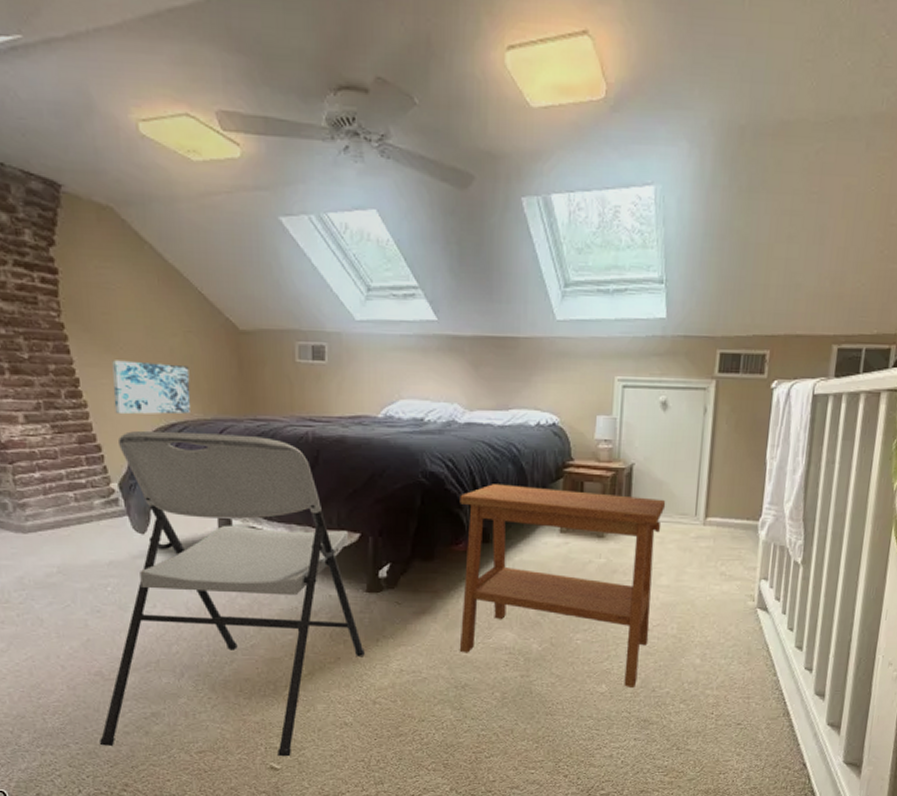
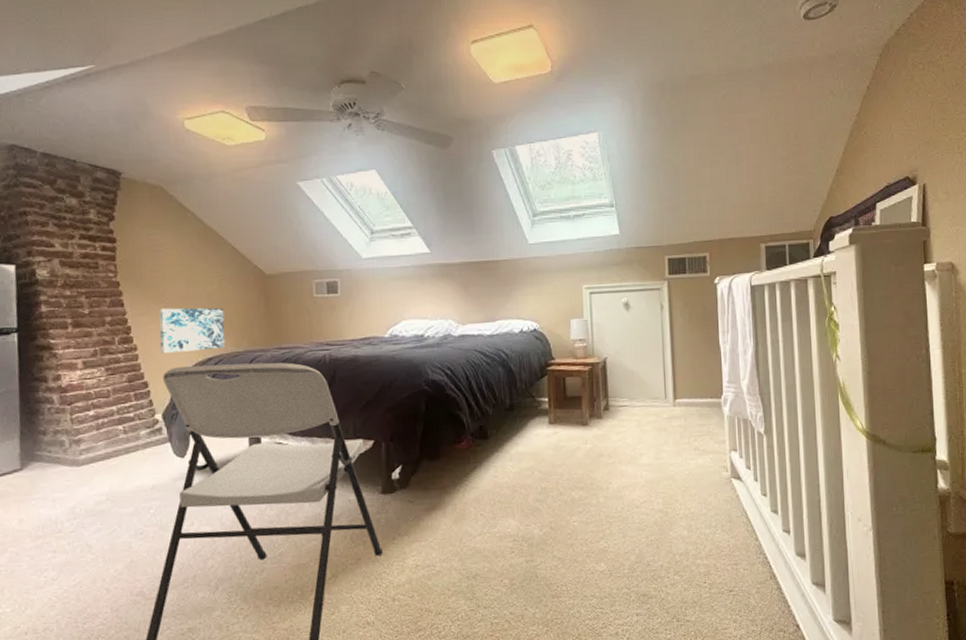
side table: present [459,484,666,687] -> none [459,385,639,564]

